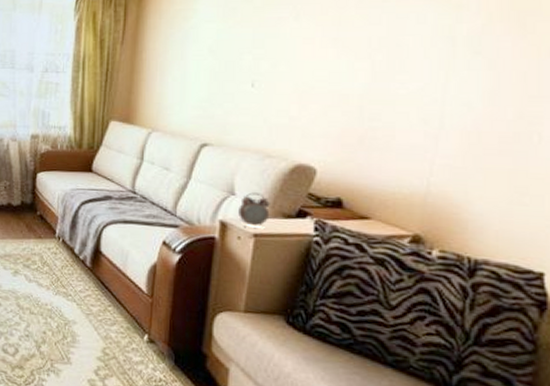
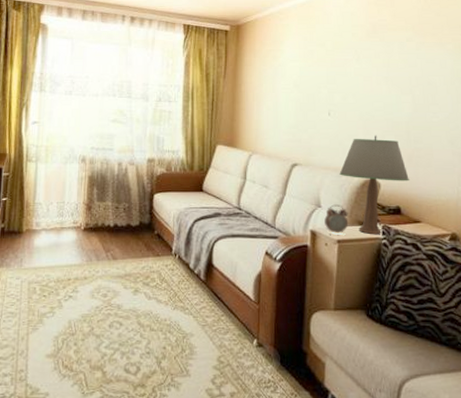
table lamp: none [261,110,359,230] -> present [339,135,410,234]

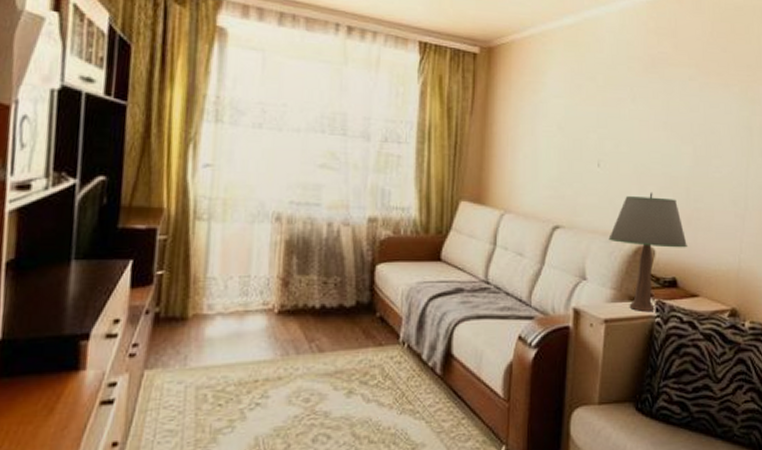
alarm clock: present [324,204,349,235] -> none [590,276,618,313]

